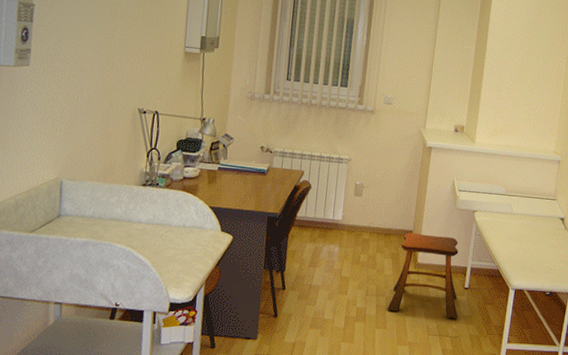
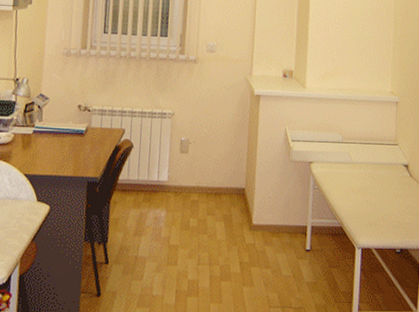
stool: present [387,233,459,318] -> none [221,191,301,286]

